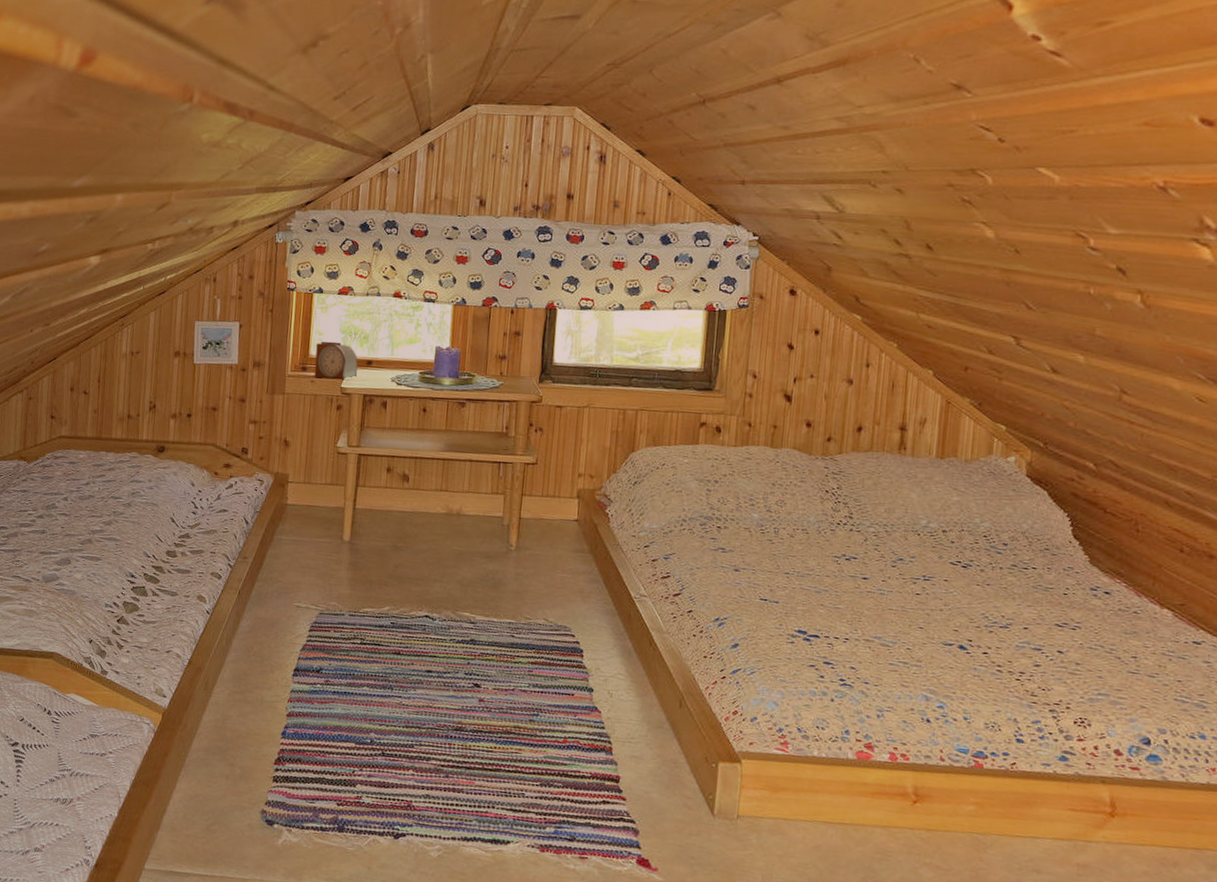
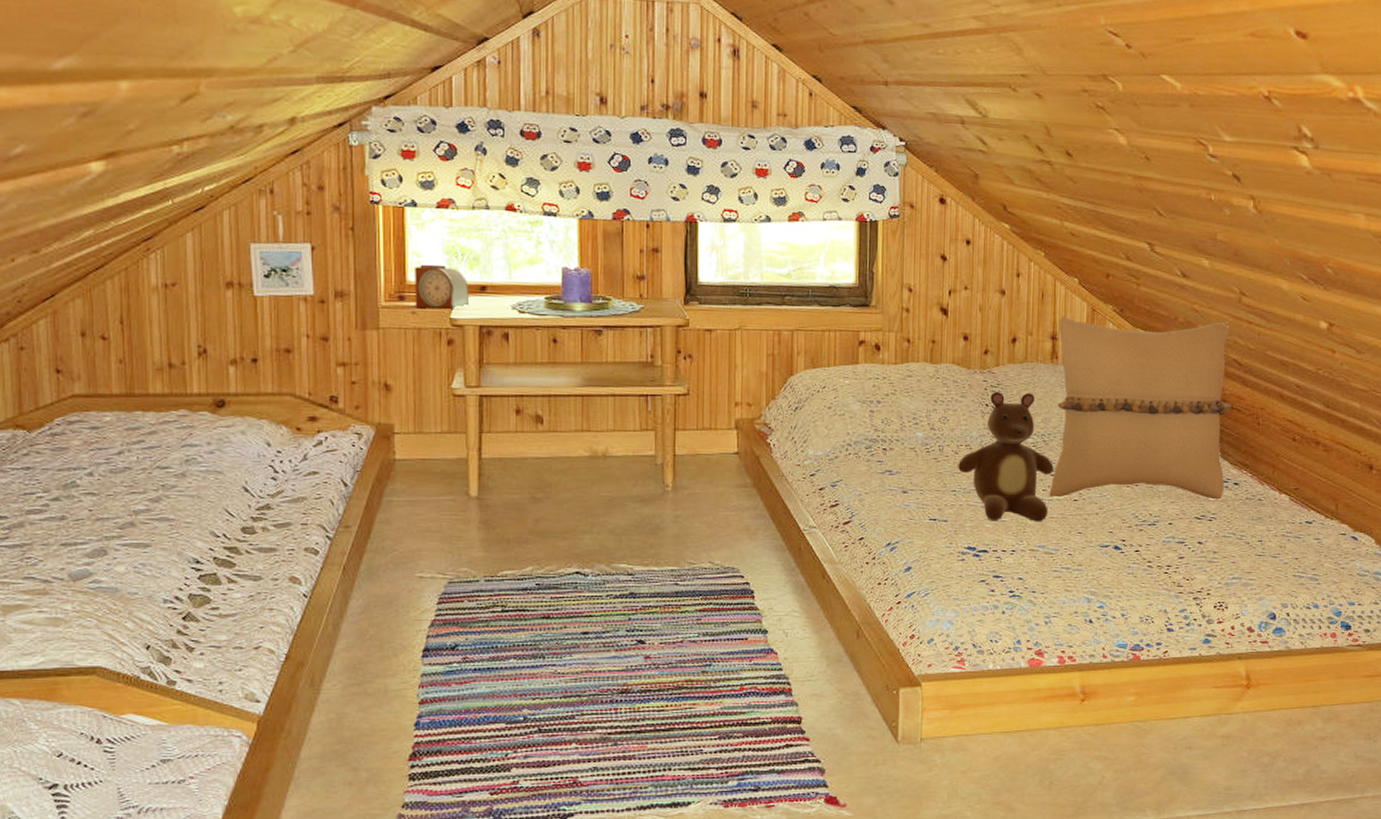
teddy bear: none [793,479,896,613] -> present [958,392,1054,522]
pillow: none [889,407,1107,608] -> present [1049,316,1233,500]

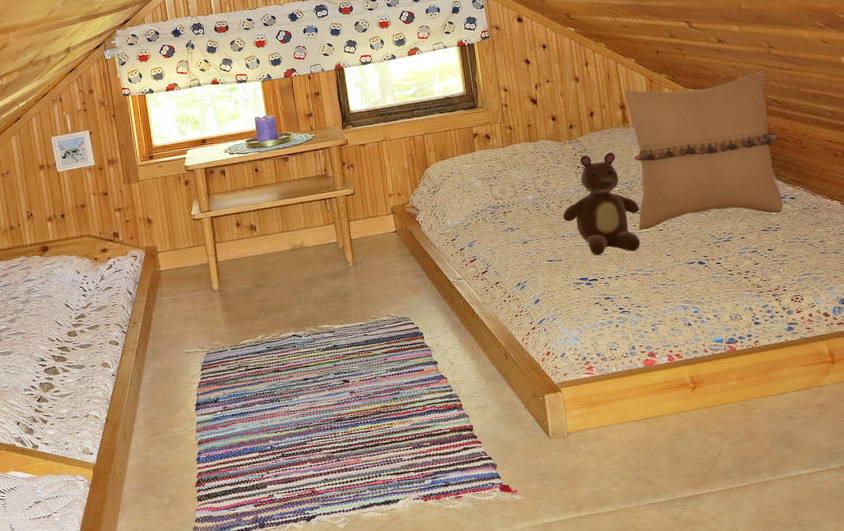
alarm clock: present [415,264,469,310] -> none [157,129,195,163]

